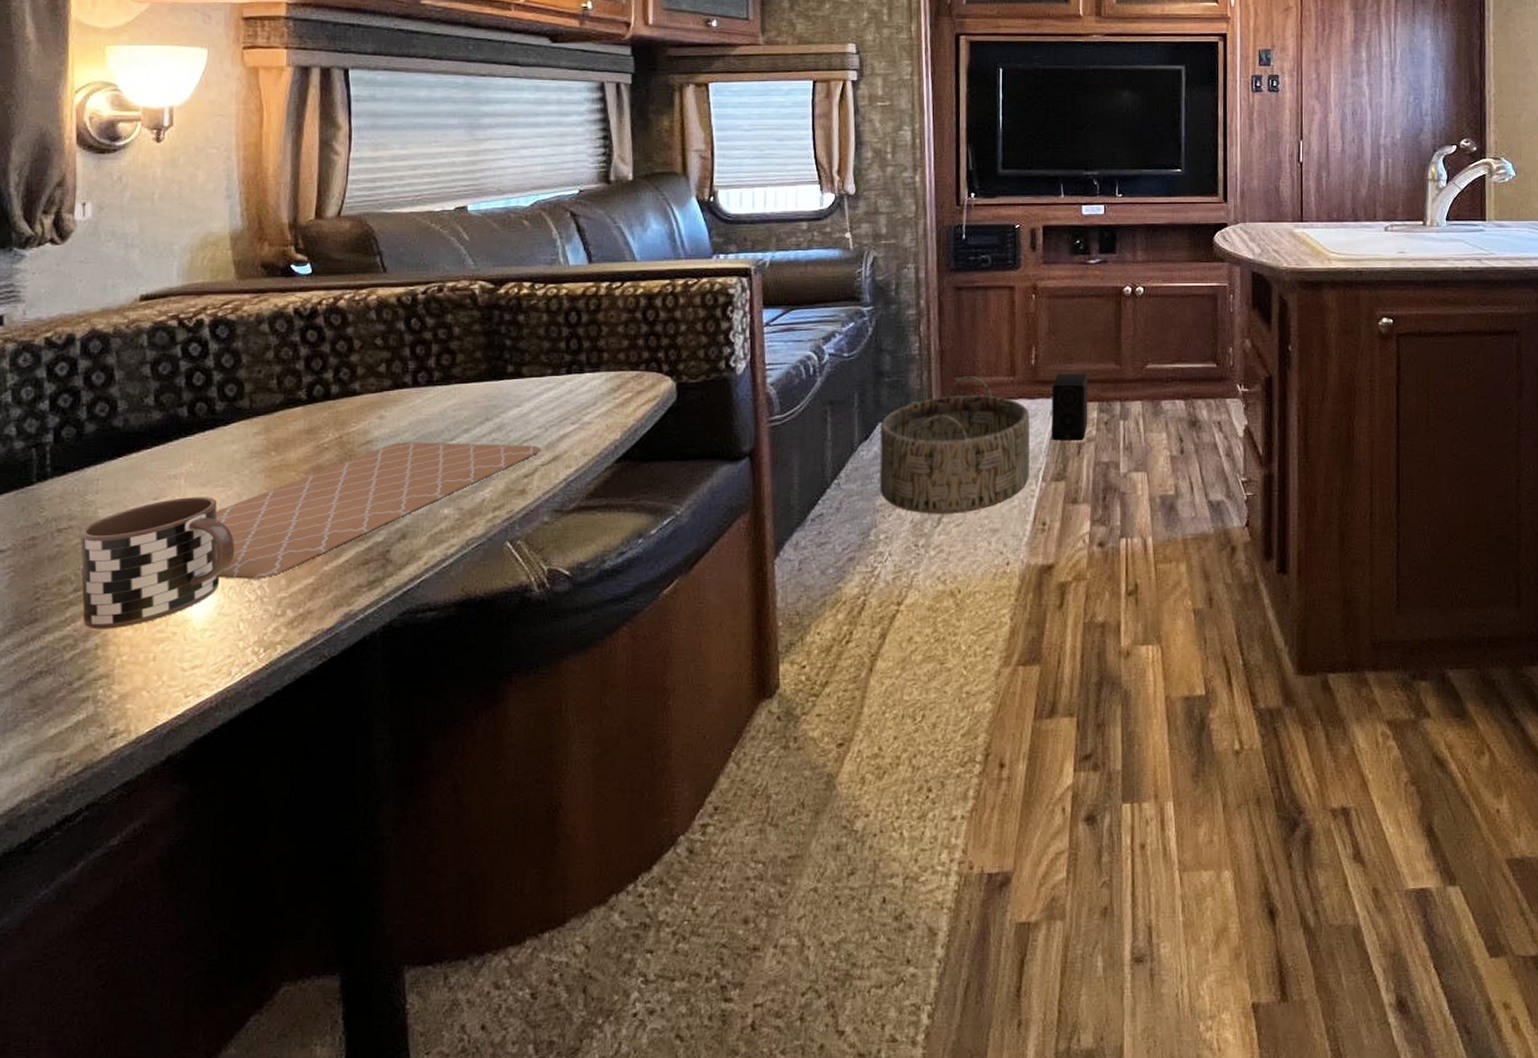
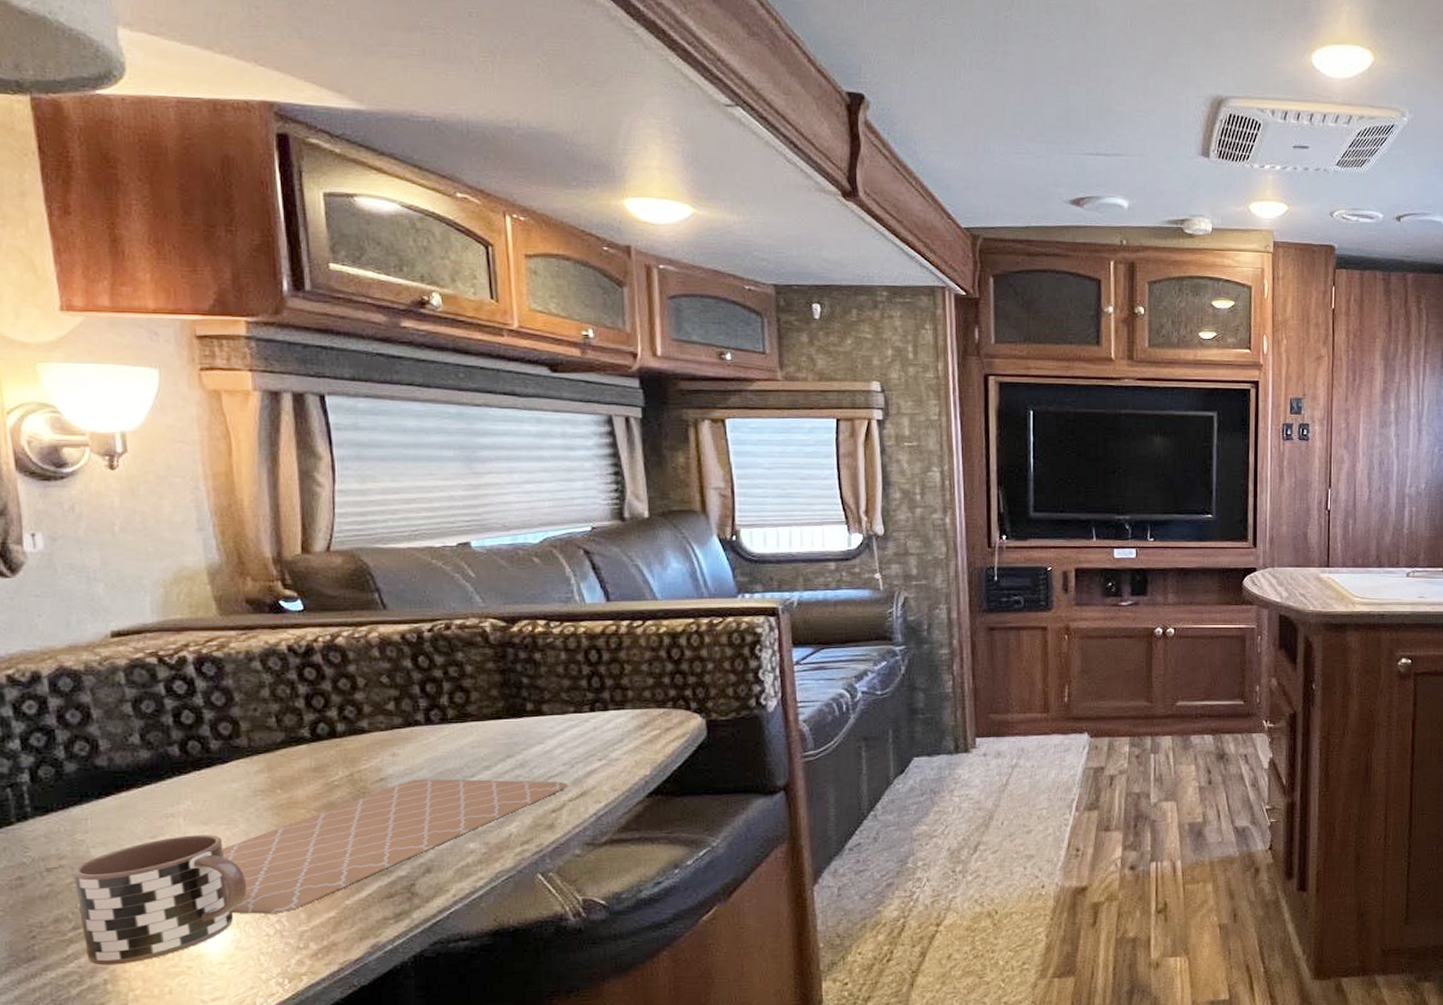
basket: present [880,376,1030,514] -> none [915,713,1063,842]
speaker: present [1052,373,1088,441] -> none [1085,710,1120,773]

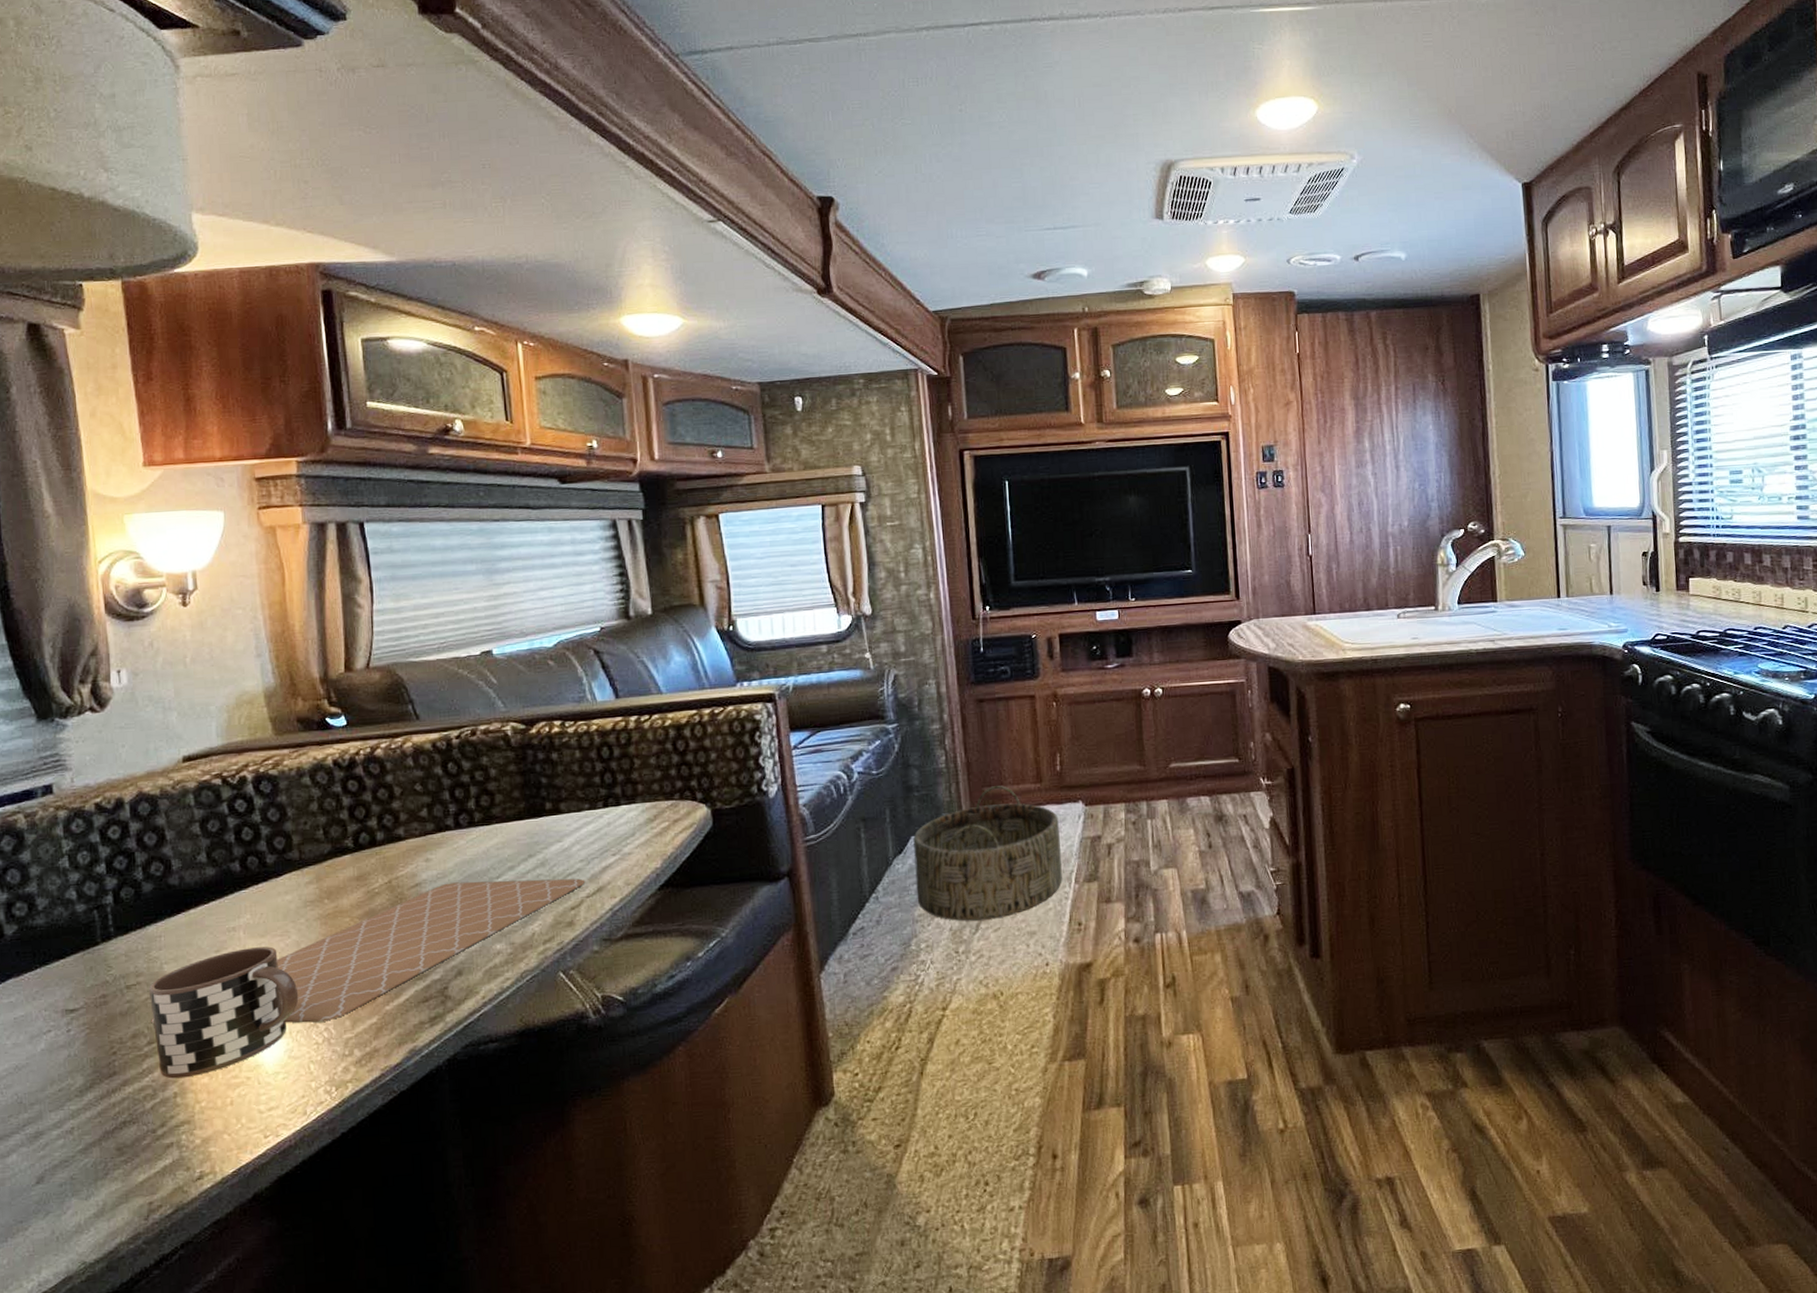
basket: none [915,713,1063,842] -> present [913,785,1062,921]

